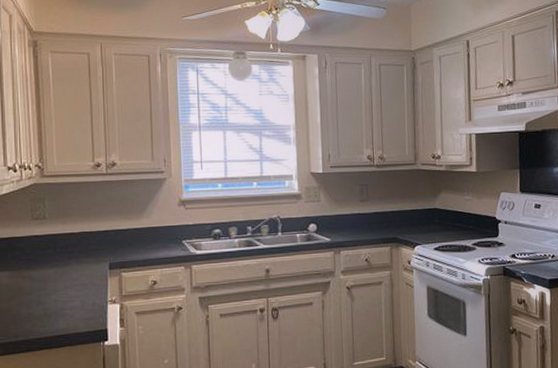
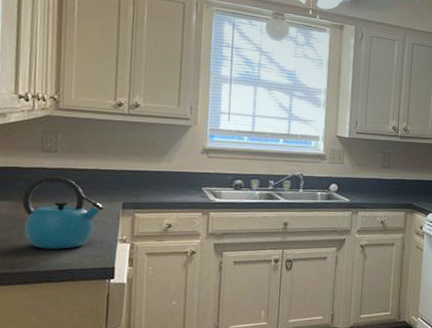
kettle: none [18,242,93,316] -> present [21,176,105,249]

